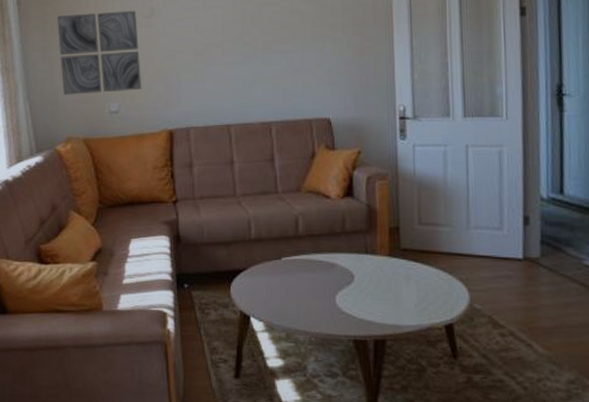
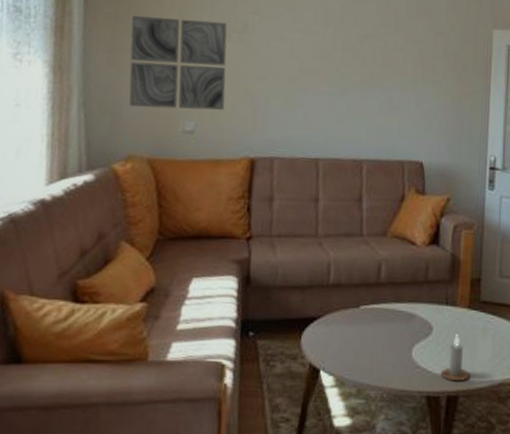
candle: none [367,281,397,326] -> present [441,334,471,382]

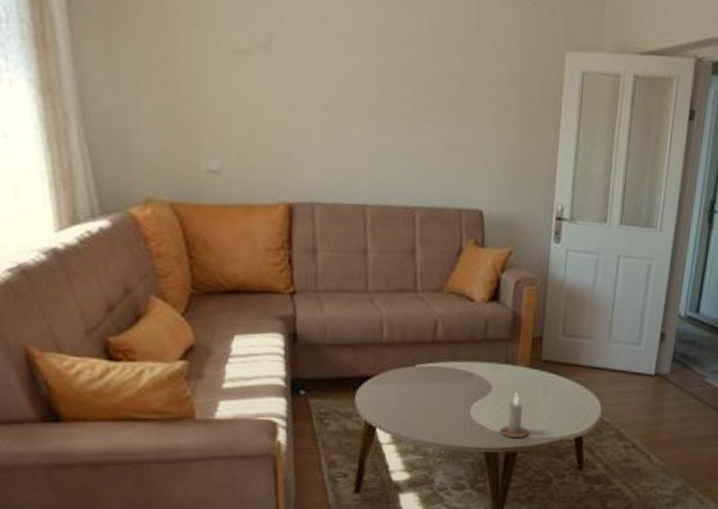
wall art: present [129,15,228,111] -> none [128,22,254,146]

